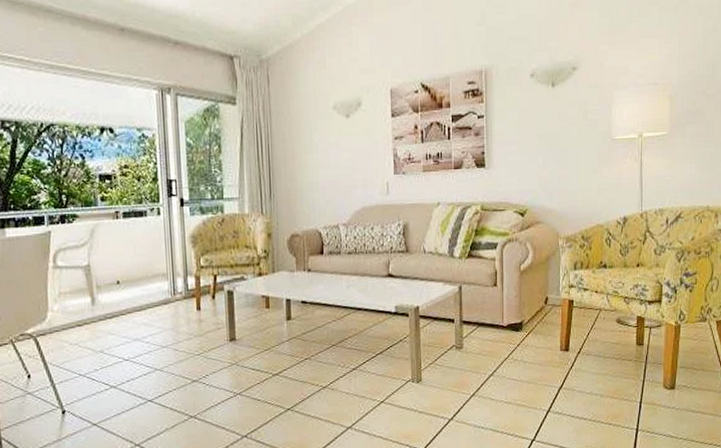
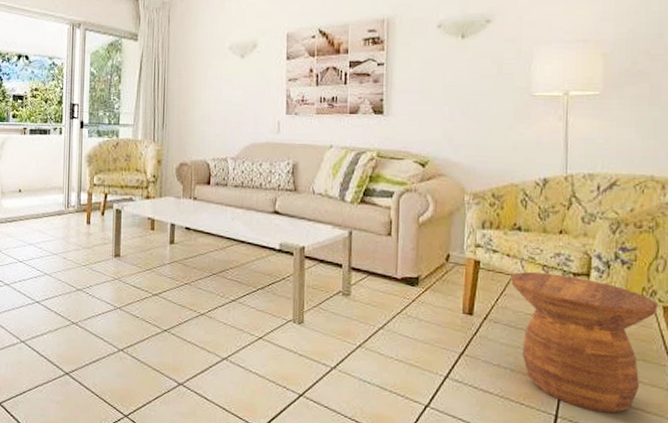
side table: none [598,303,713,421] -> present [509,272,659,414]

